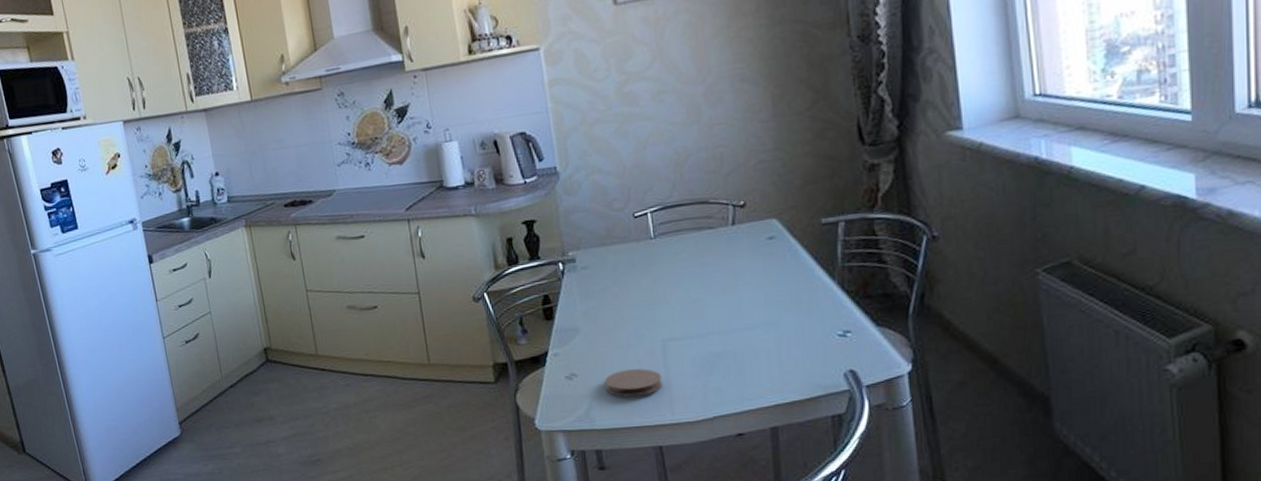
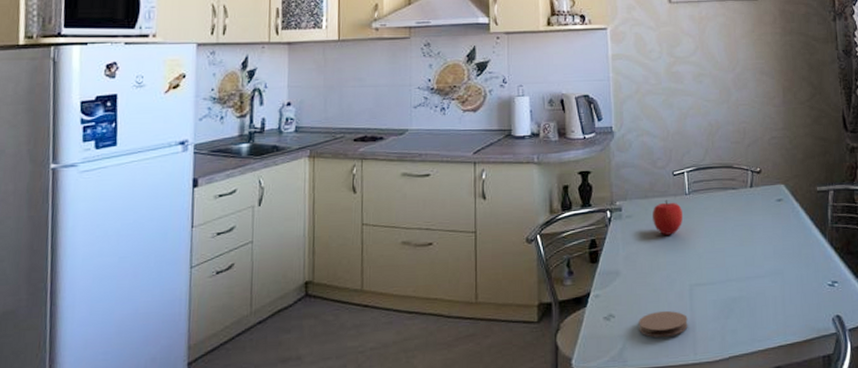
fruit: none [612,246,649,287] -> present [653,200,683,235]

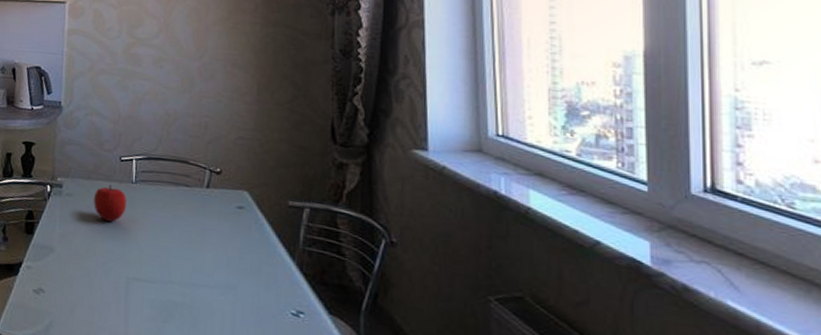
coaster: present [639,311,688,338] -> none [68,296,121,326]

